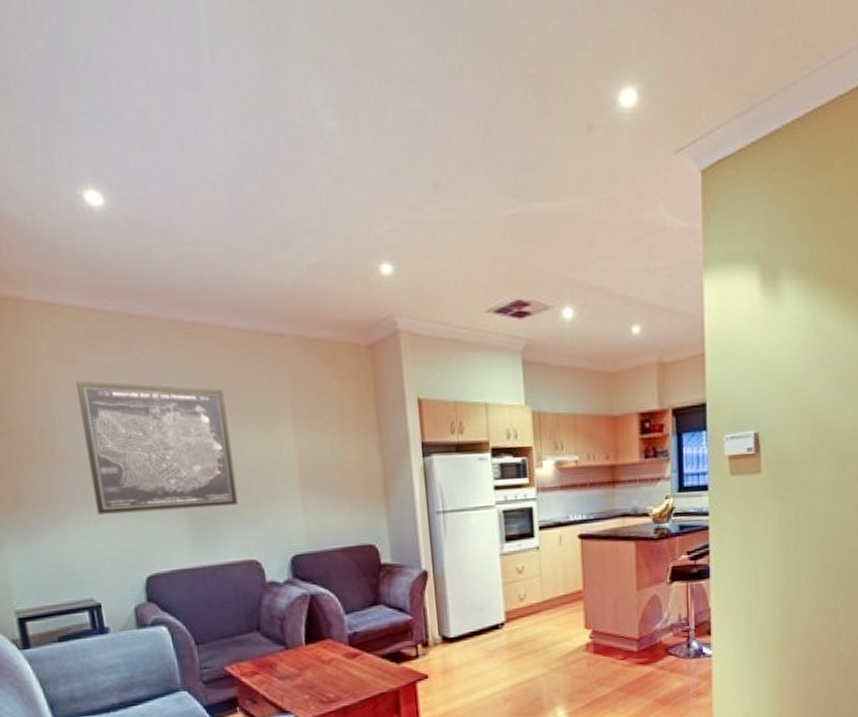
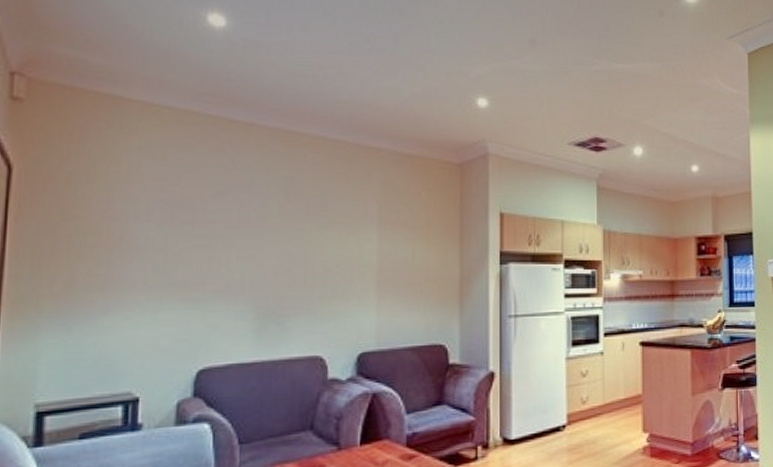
wall art: present [76,380,238,515] -> none [156,175,313,305]

